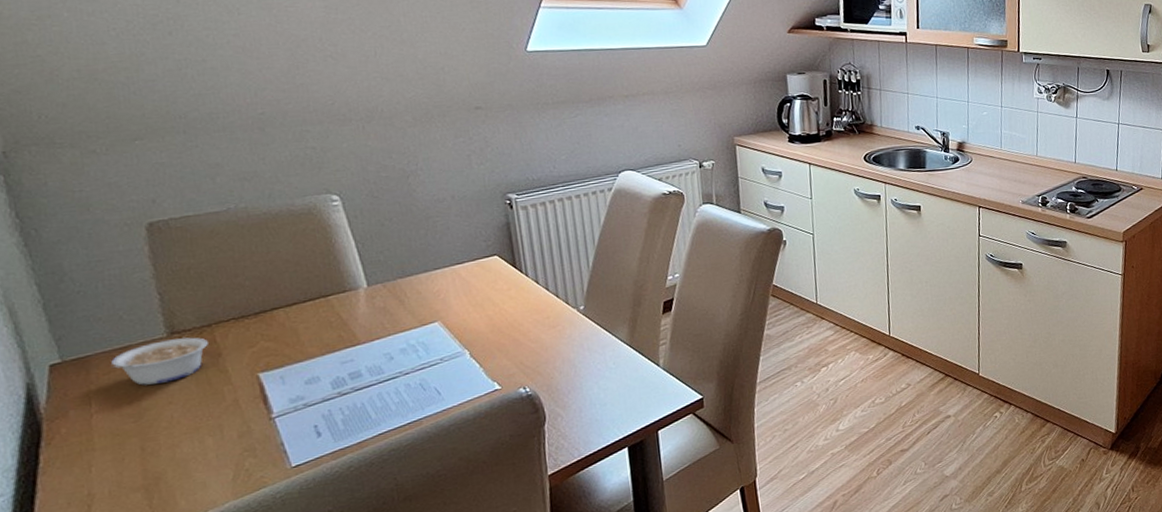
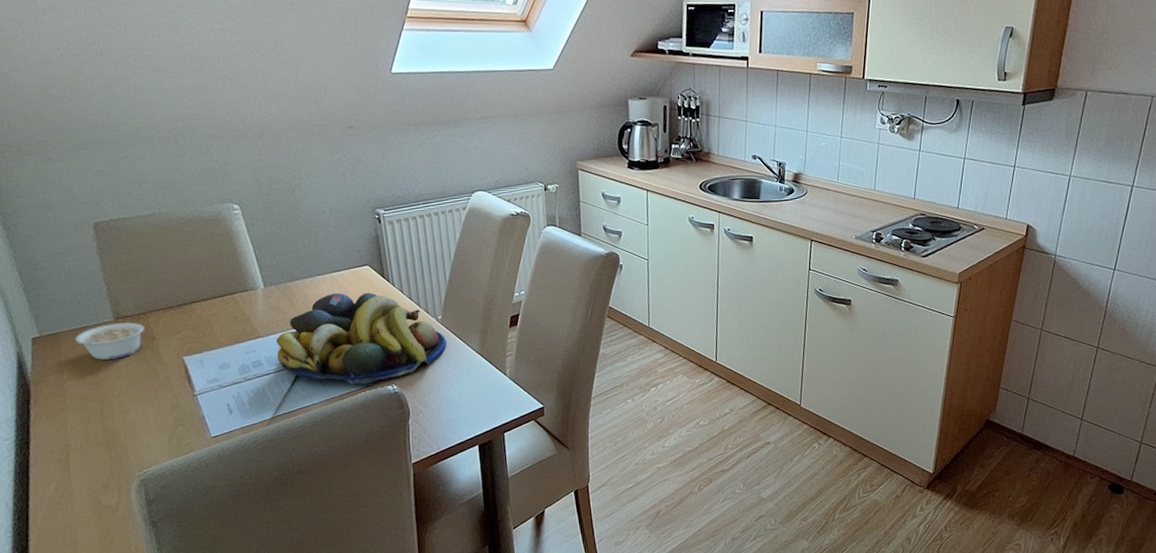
fruit bowl: none [381,285,590,391] -> present [276,292,446,385]

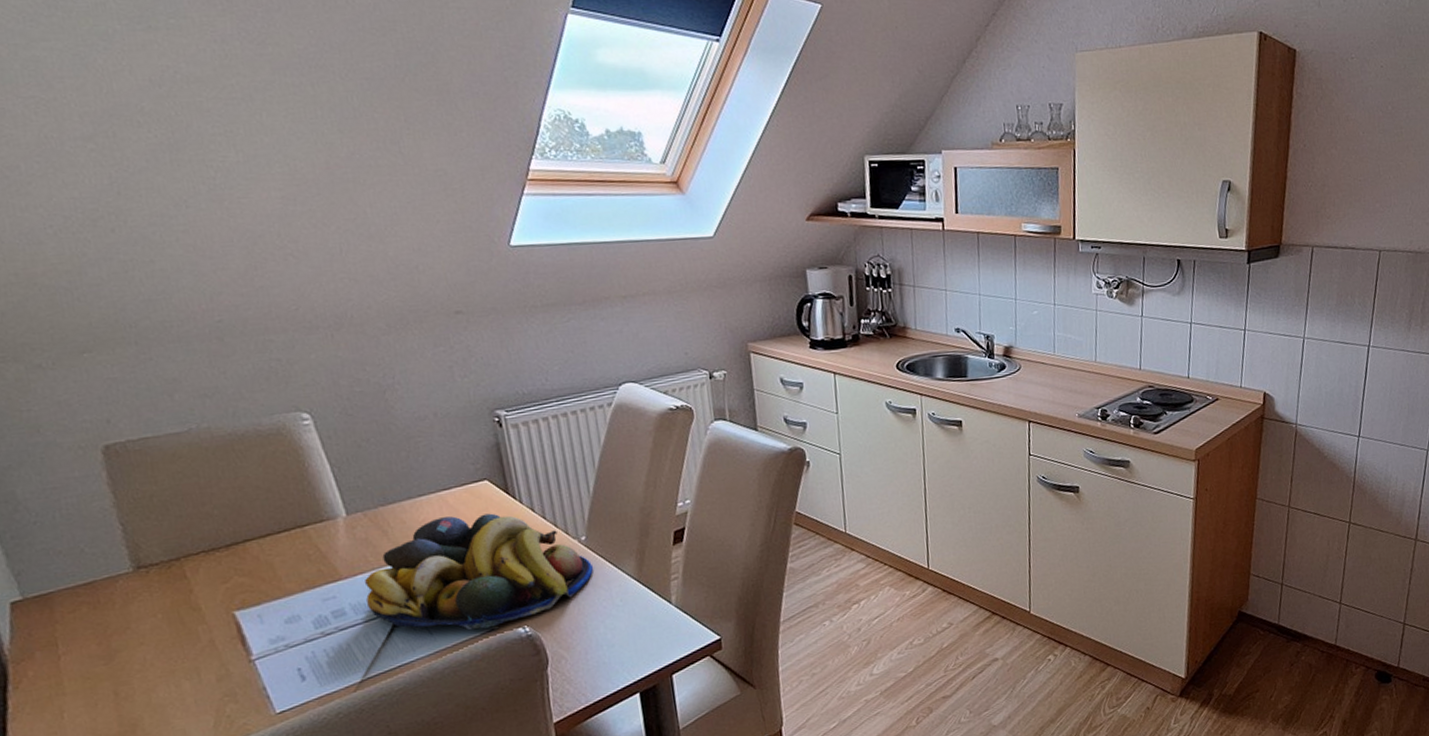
legume: present [75,322,145,360] -> none [75,572,178,625]

